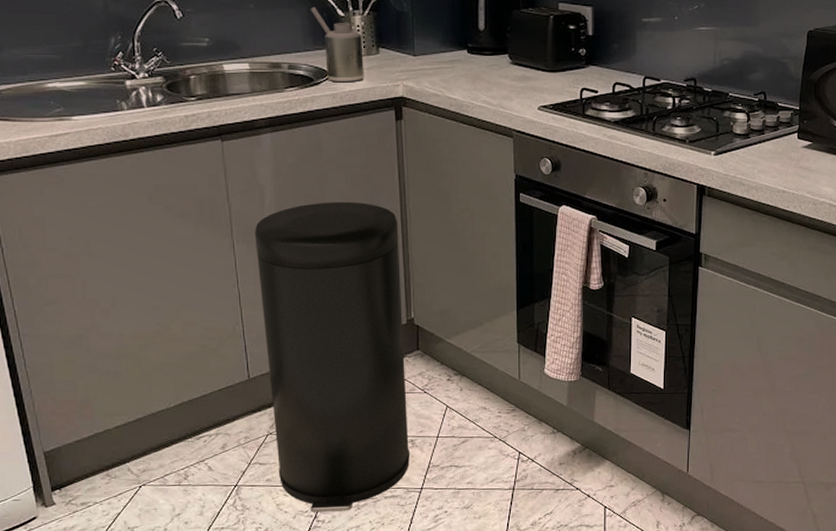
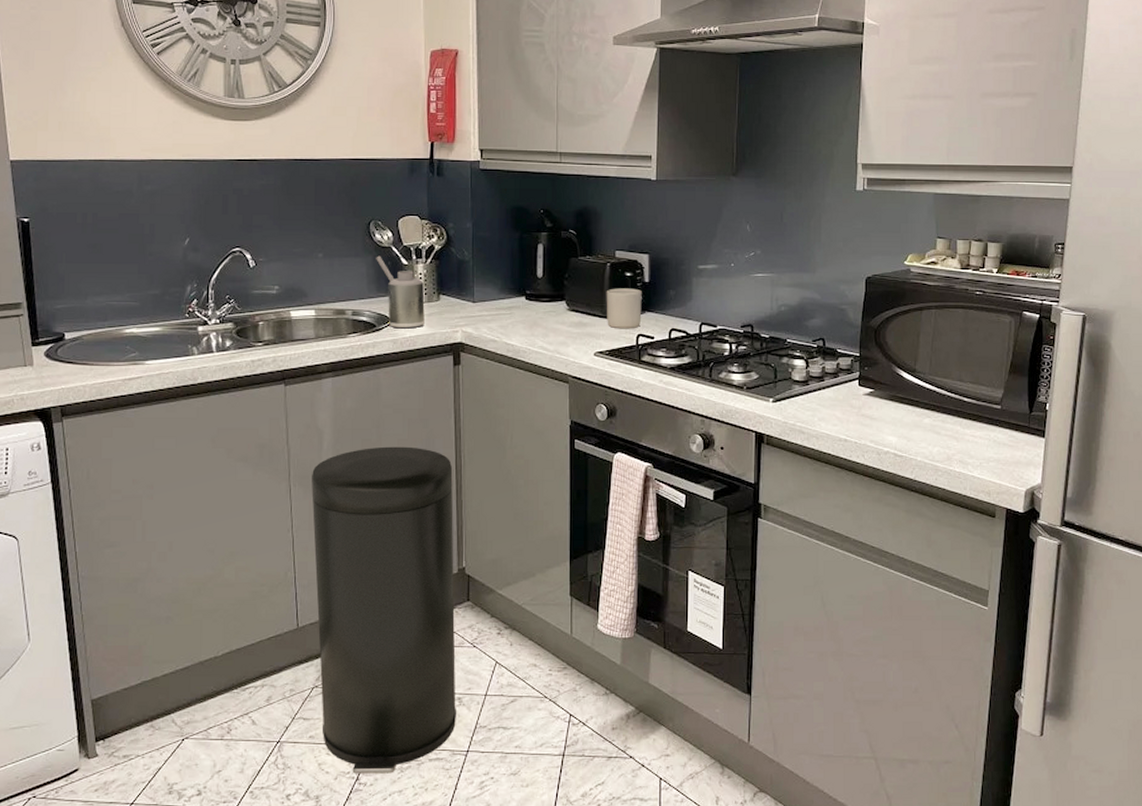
mug: none [549,41,586,83] -> present [606,288,642,329]

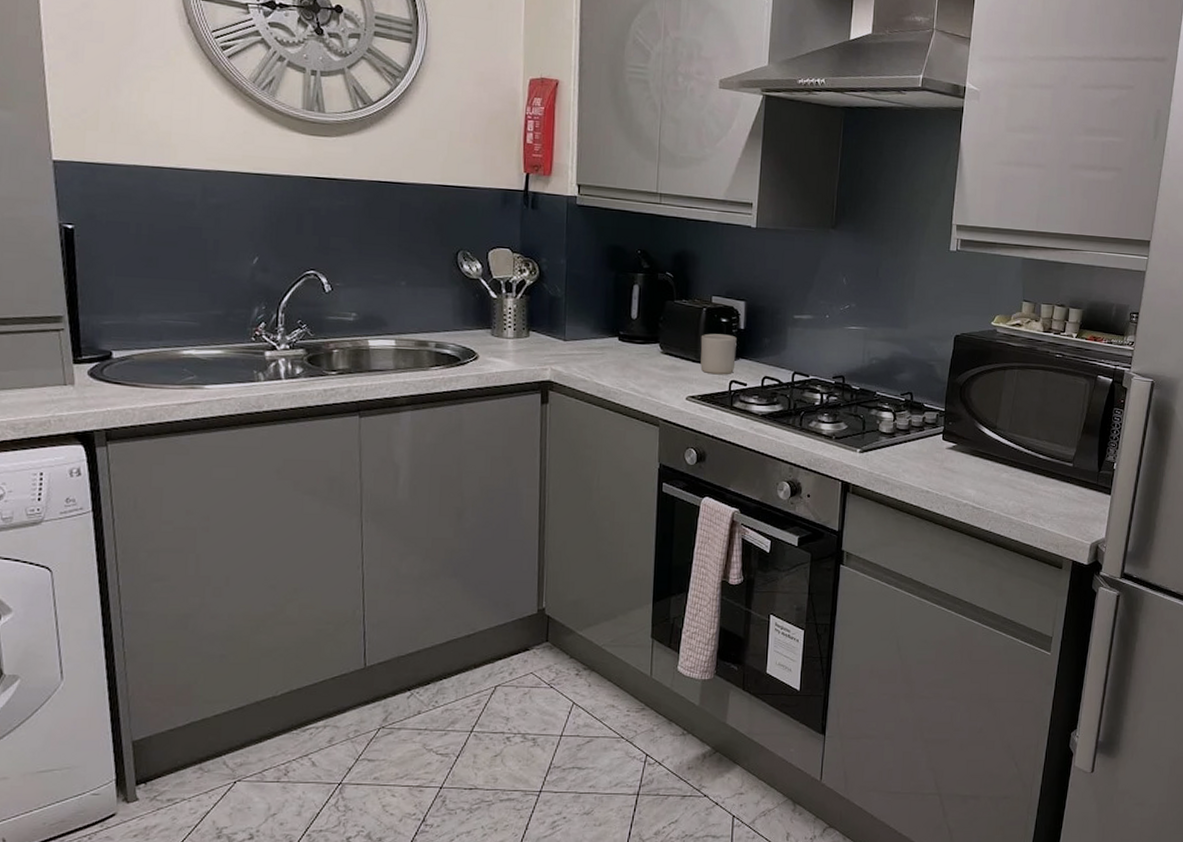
pedal bin: present [312,446,456,774] -> none [385,484,536,815]
soap dispenser: present [376,255,425,329] -> none [463,287,514,364]

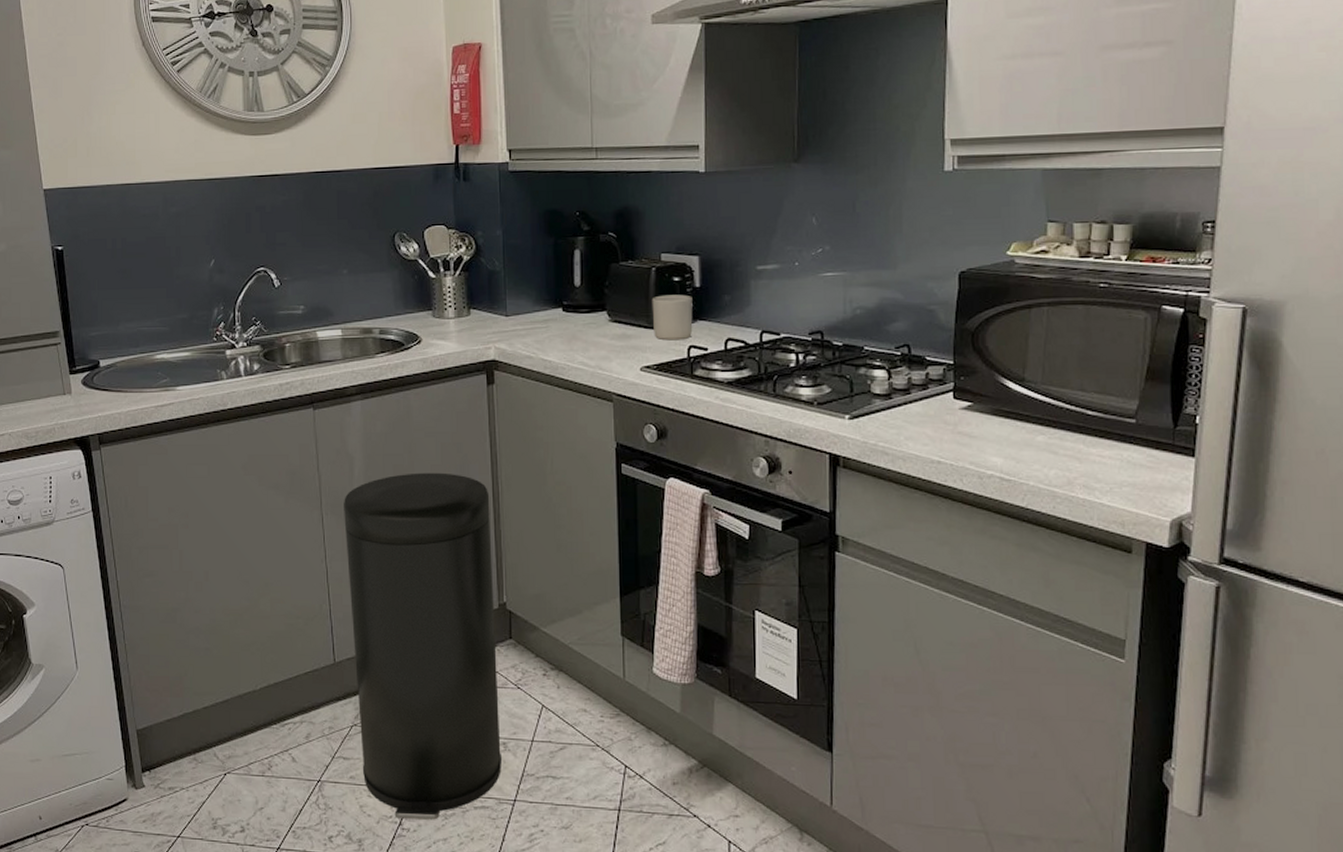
pedal bin: none [385,484,536,815] -> present [344,472,501,820]

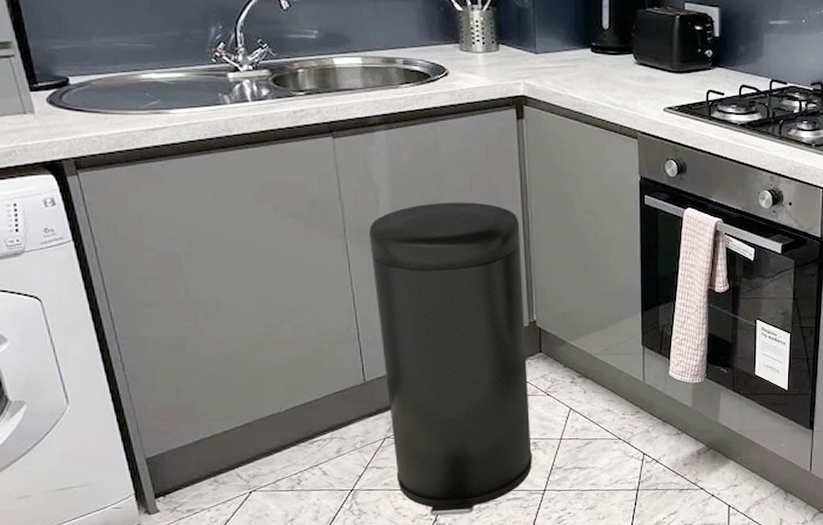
mug: present [651,294,693,341] -> none [675,42,712,85]

